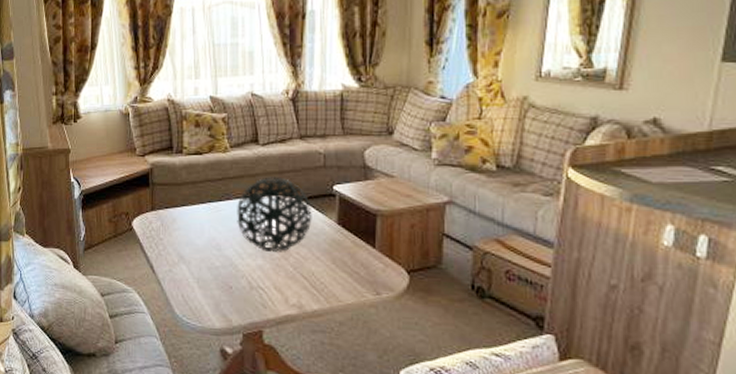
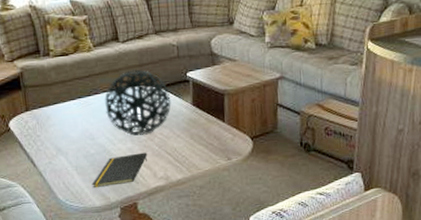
notepad: none [213,272,280,307] -> present [91,152,148,189]

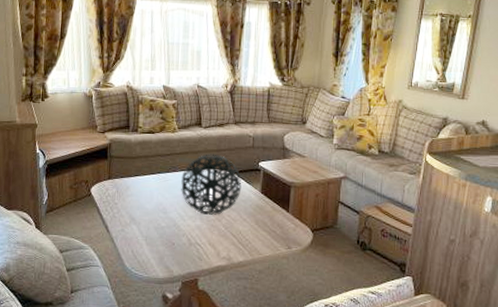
notepad: present [91,152,148,189] -> none [158,231,214,260]

